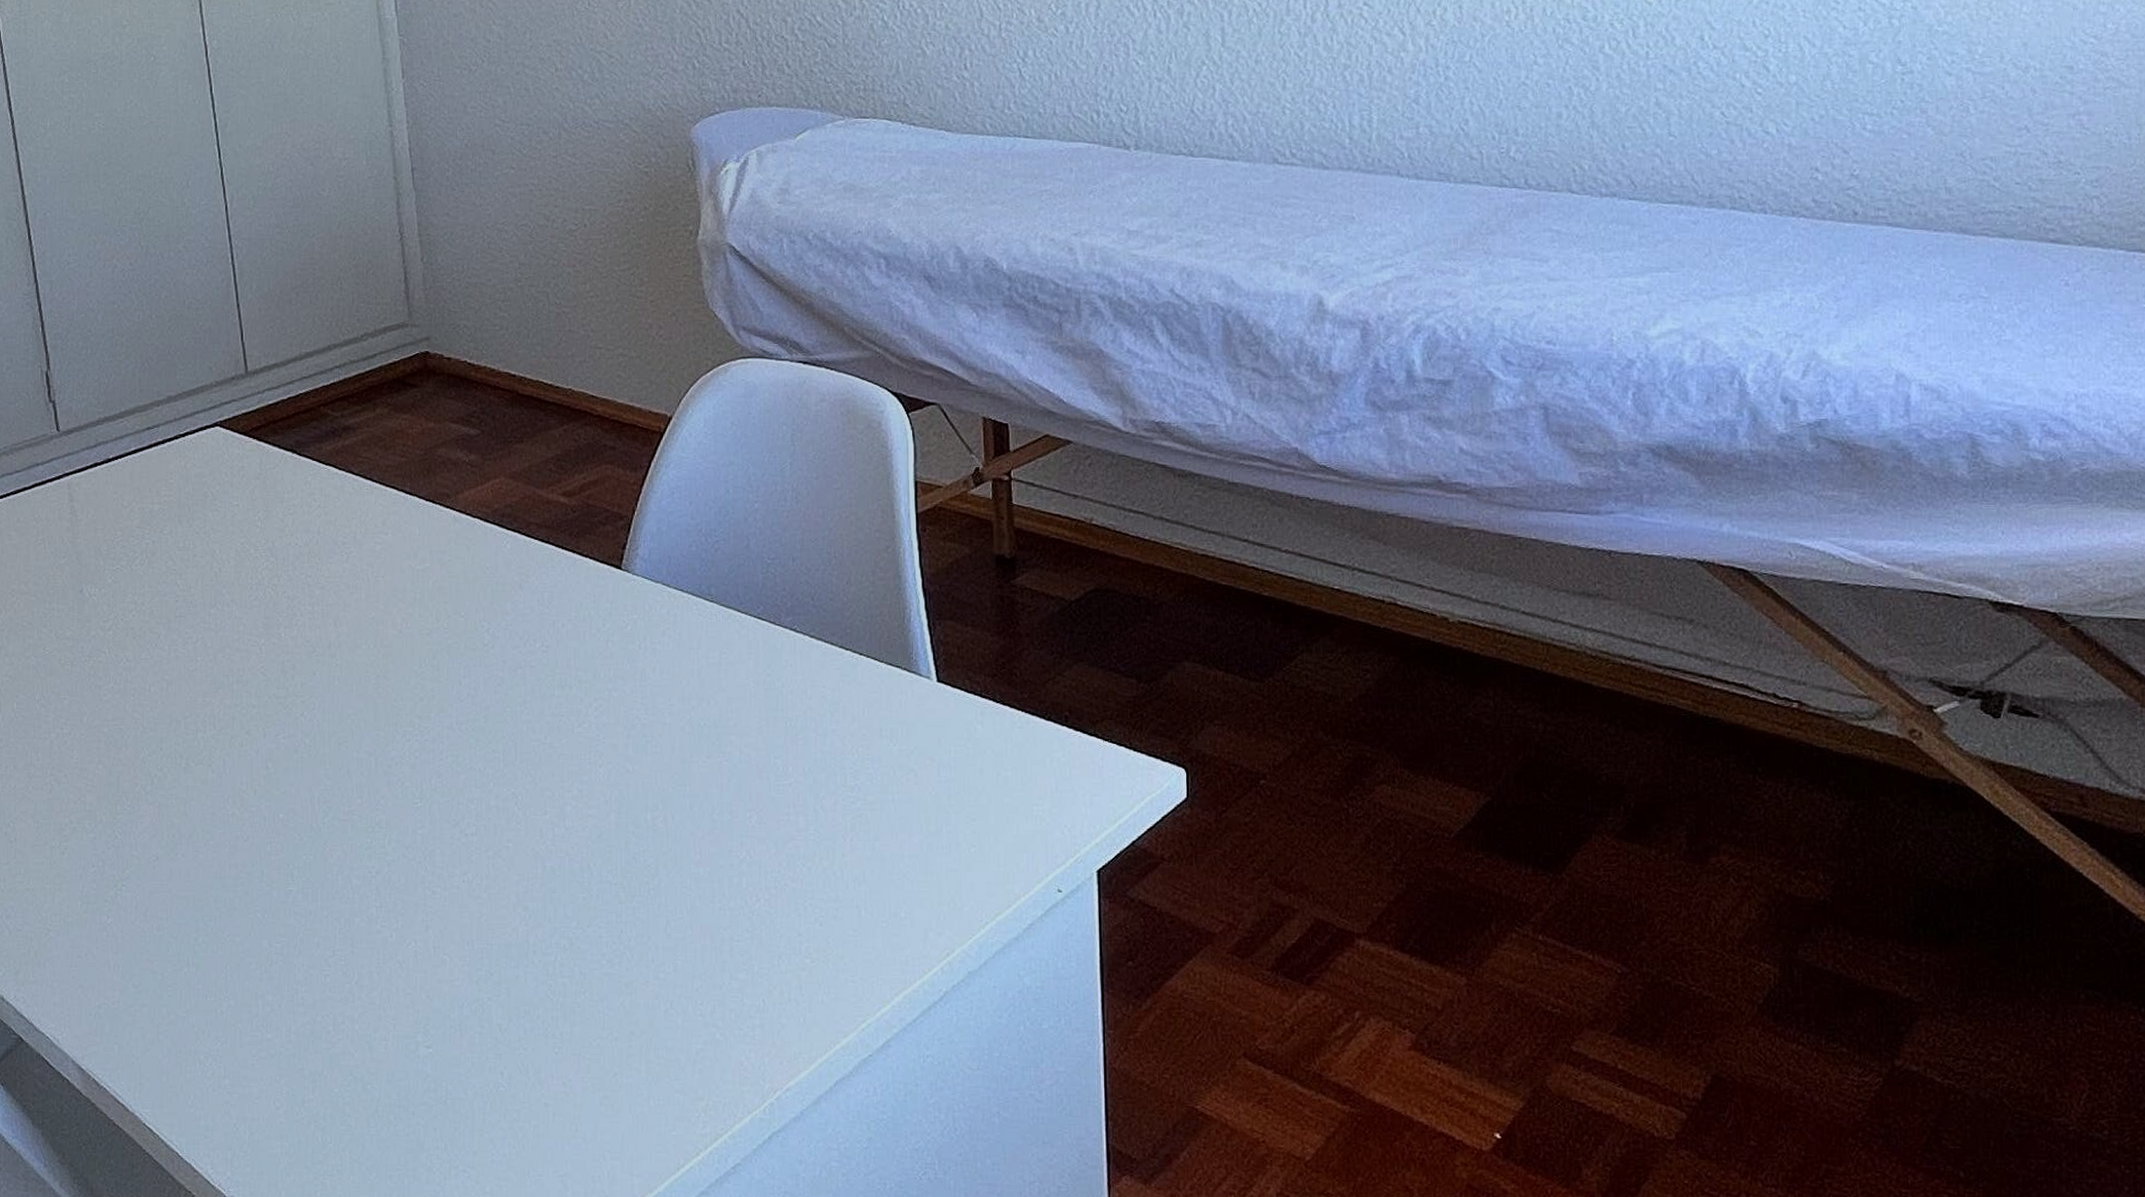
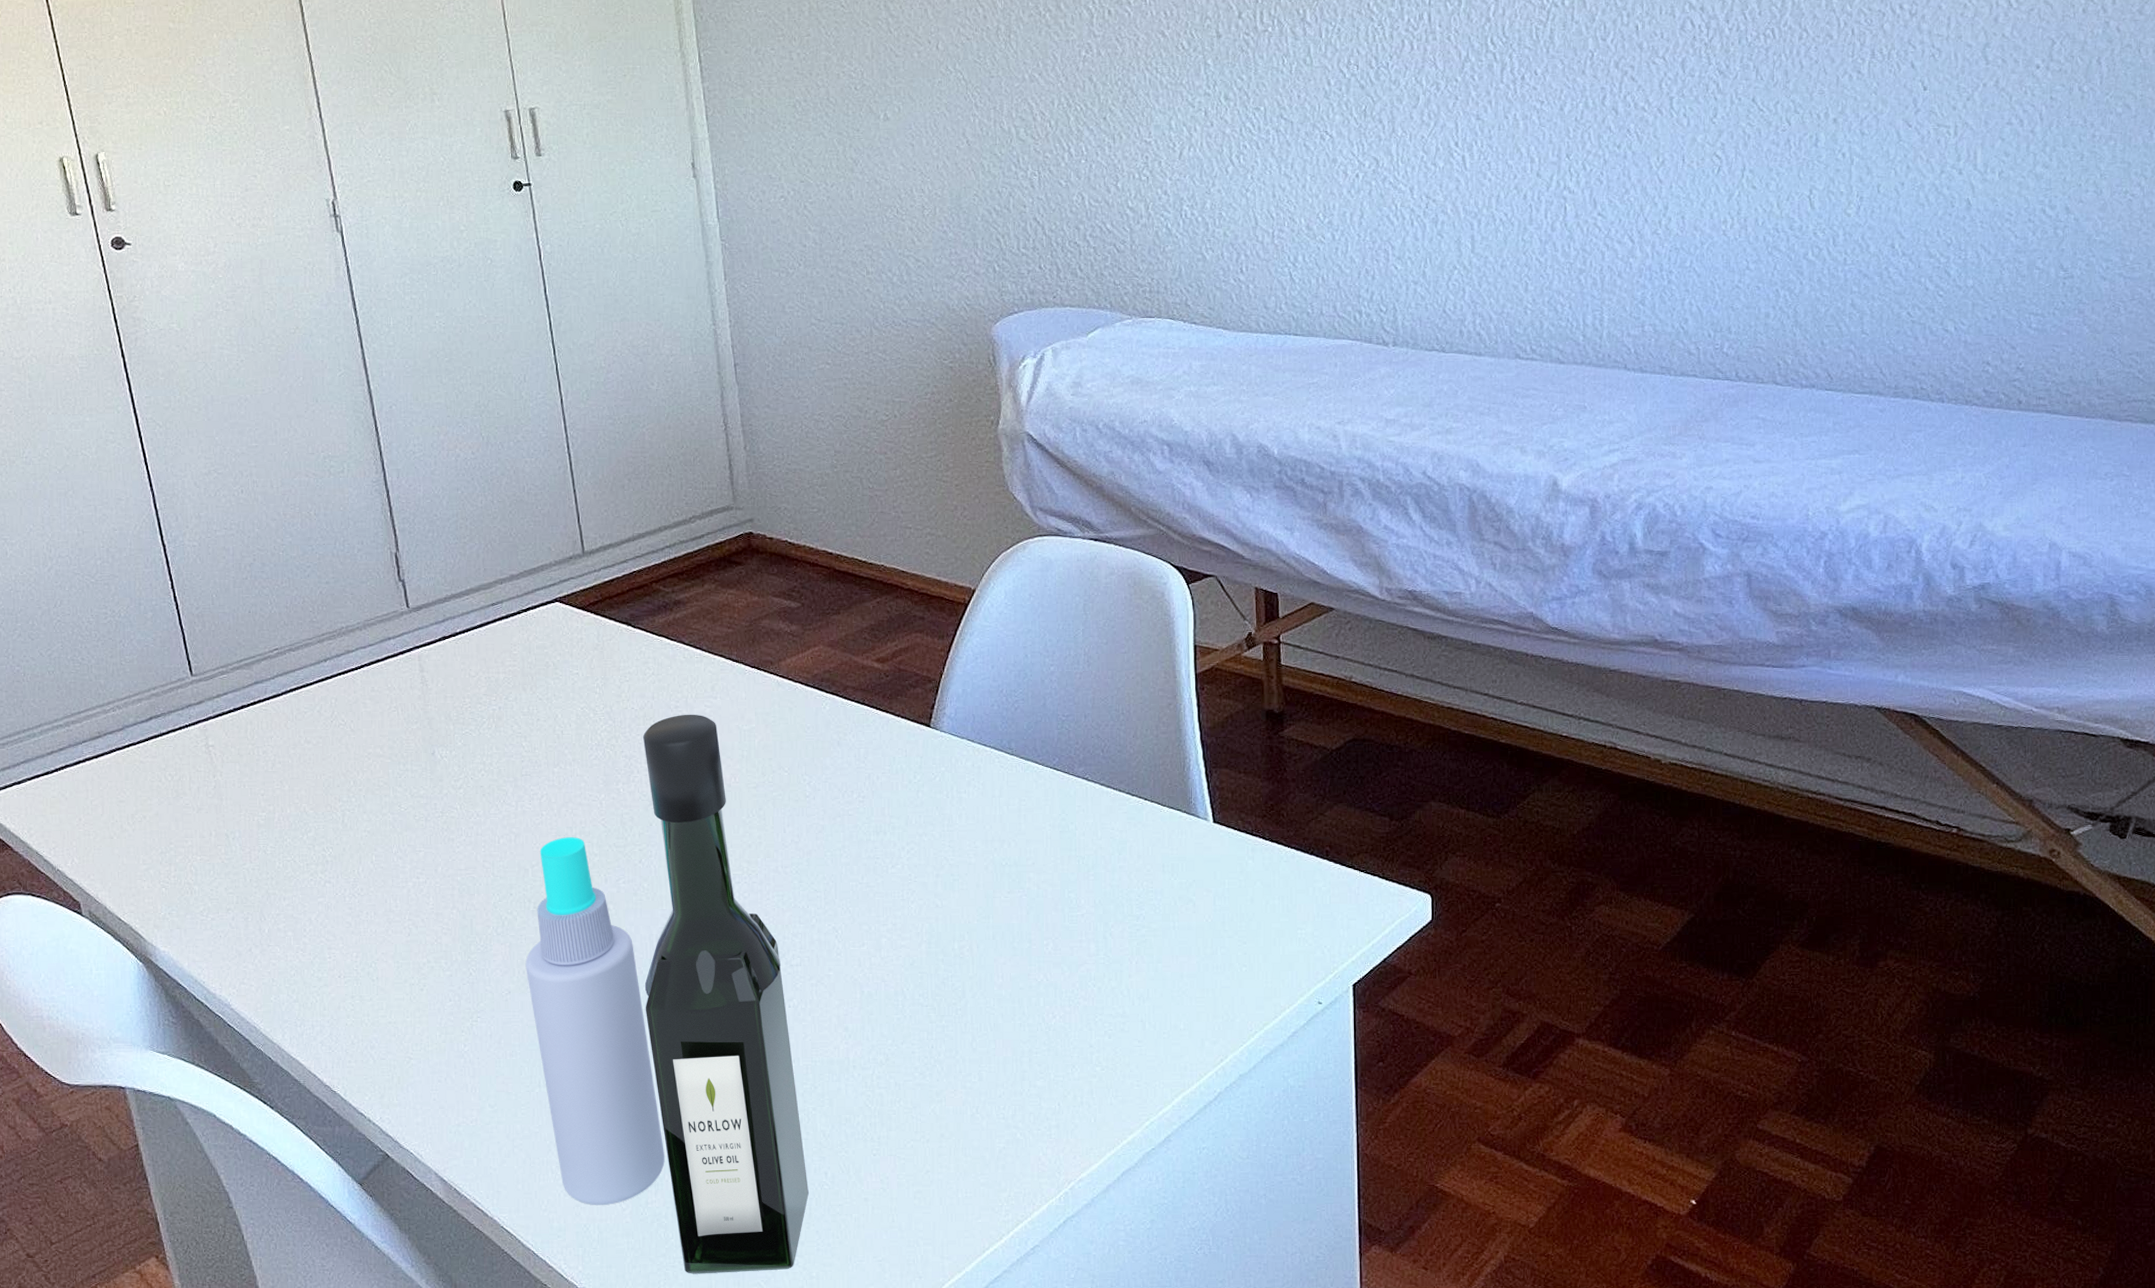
spray bottle: none [175,686,324,1103] -> present [525,837,665,1206]
bottle: none [304,551,482,1185] -> present [643,714,809,1274]

